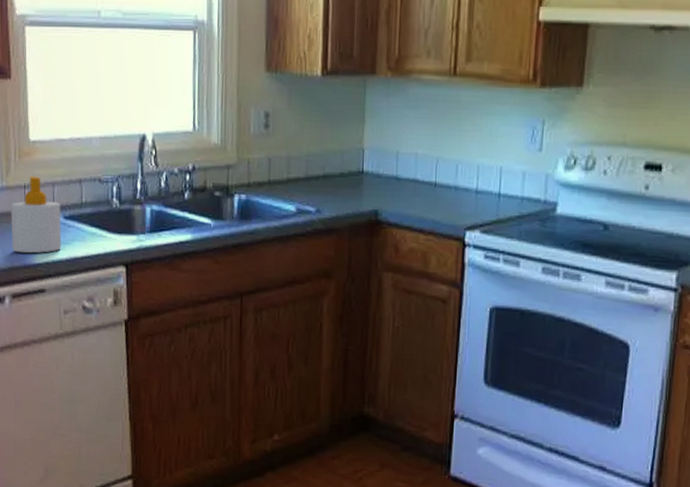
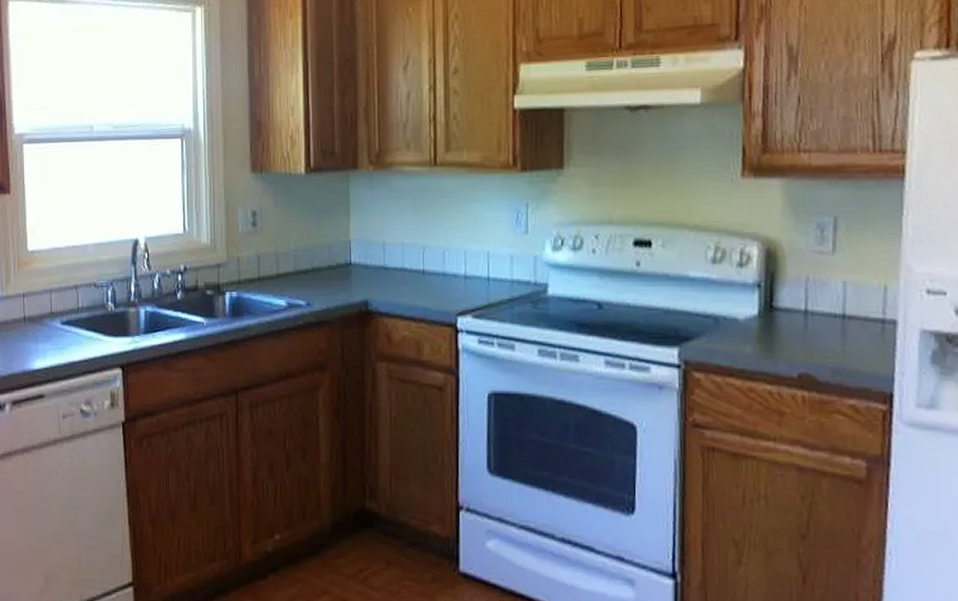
soap bottle: present [10,176,62,254] -> none [10,284,60,360]

